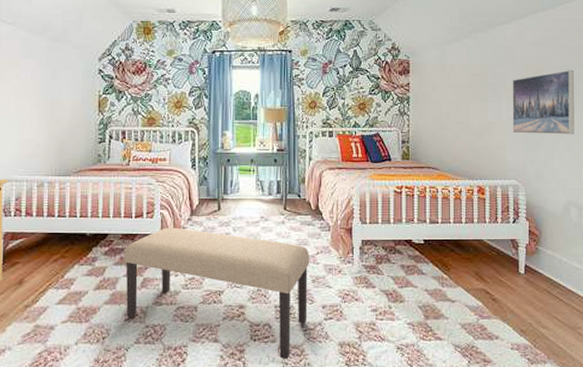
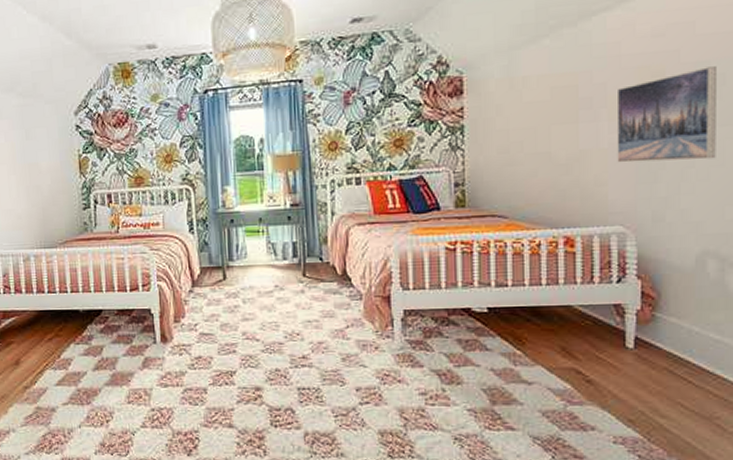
bench: present [123,227,310,360] -> none [120,301,338,449]

